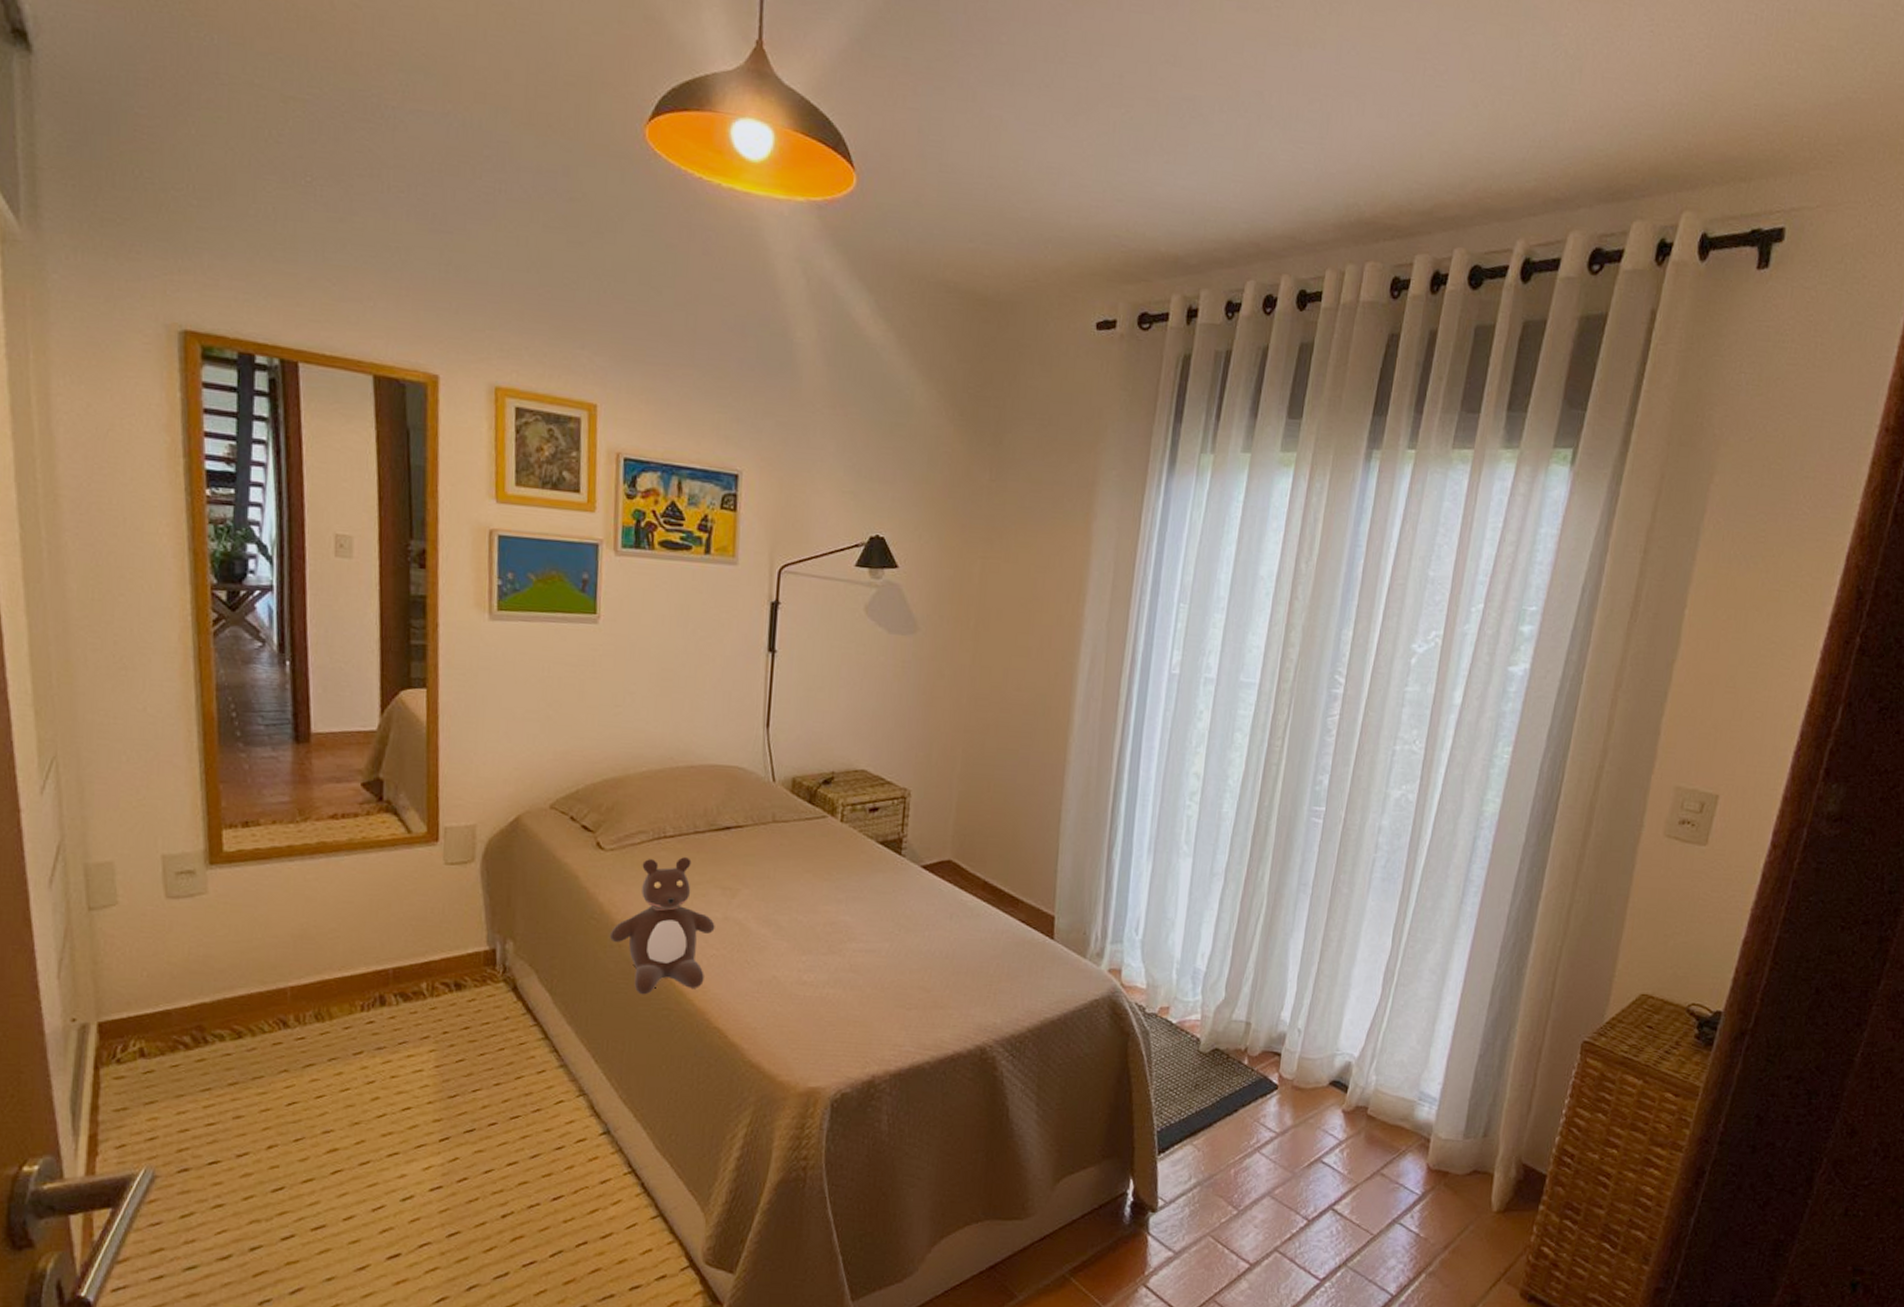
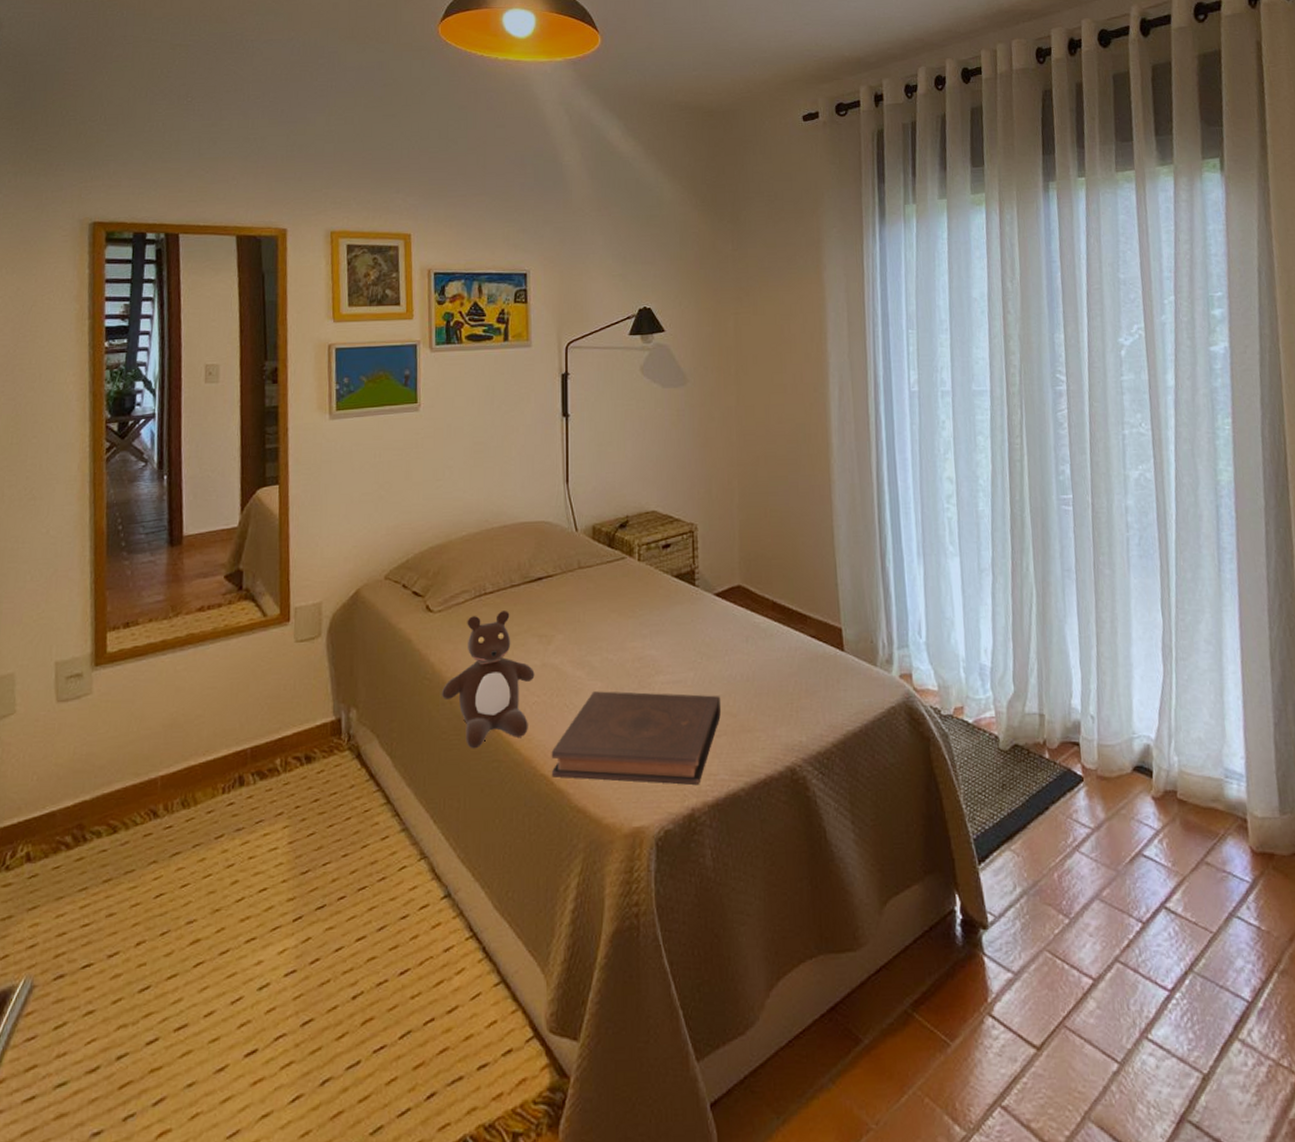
book: none [725,951,915,1053] -> present [551,691,721,785]

